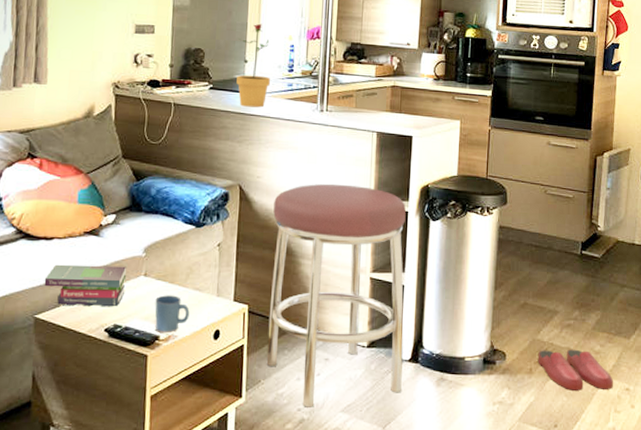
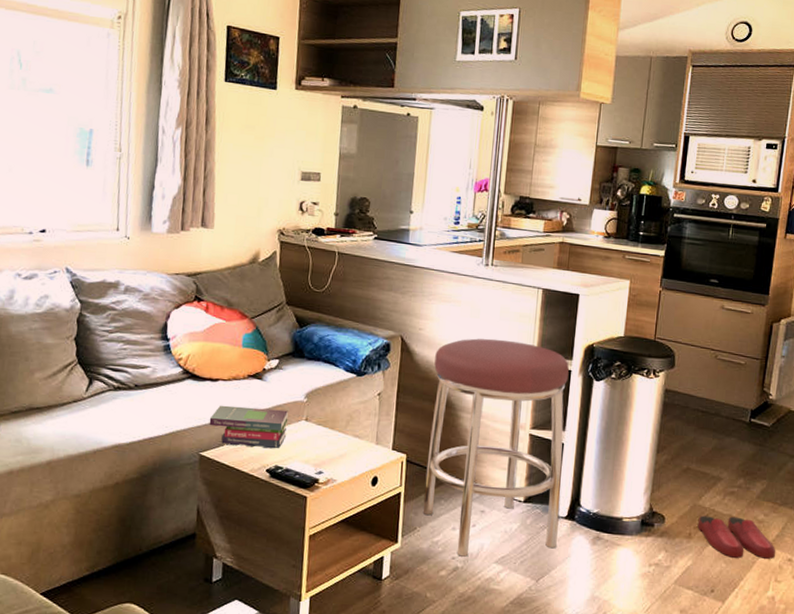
mug: present [154,295,190,334] -> none [314,440,349,478]
potted flower: present [236,23,270,108] -> none [401,174,435,260]

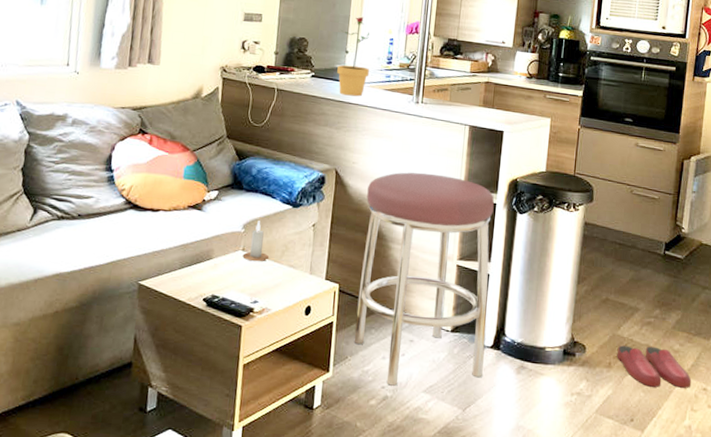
books: present [209,405,289,448] -> none [148,235,226,278]
candle: none [306,390,334,432] -> present [242,221,270,262]
potted flower: none [401,174,435,260] -> present [337,16,369,97]

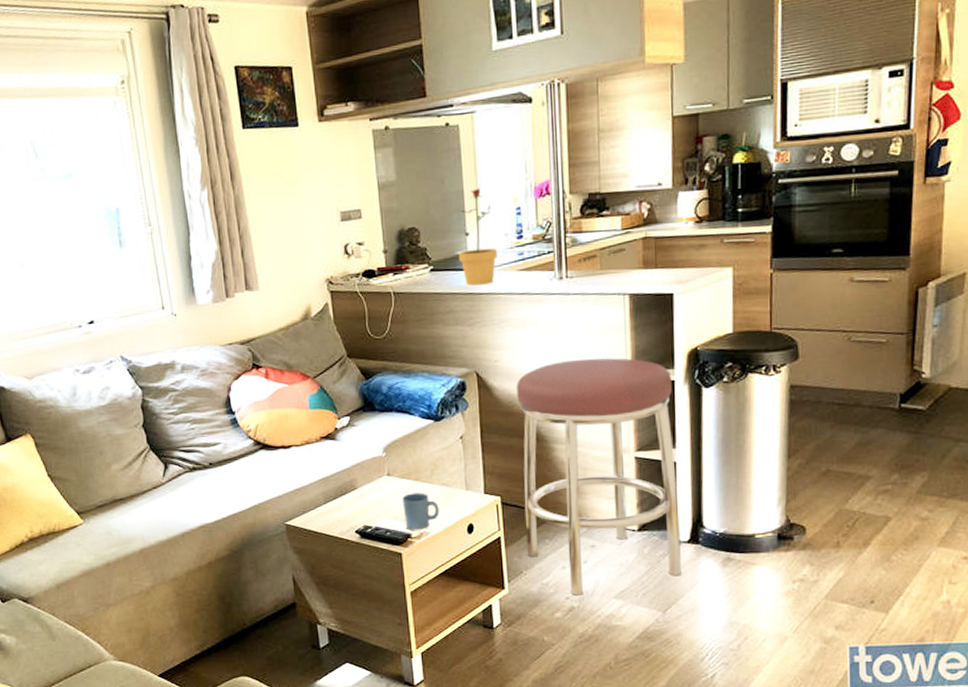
candle: present [242,221,270,262] -> none [389,441,418,486]
mug: none [250,270,284,307] -> present [402,492,440,531]
slippers: present [617,345,692,388] -> none [846,517,947,563]

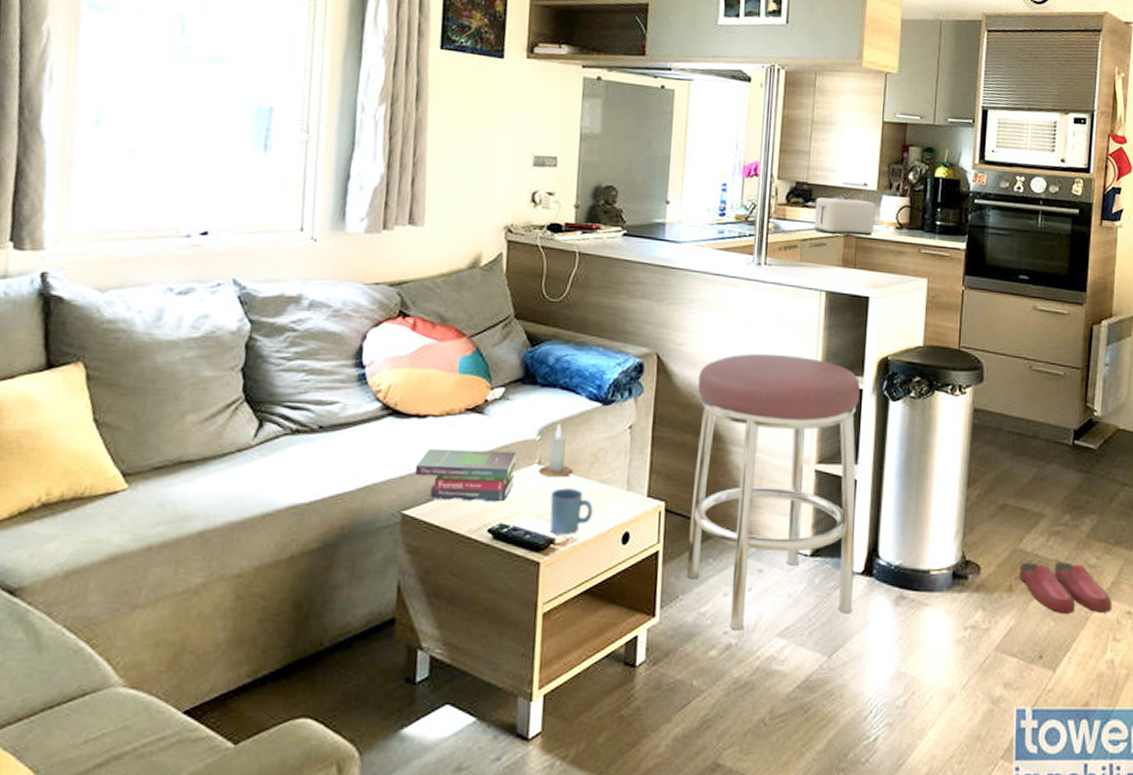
books: none [289,467,370,511] -> present [414,448,517,501]
candle: none [389,441,418,486] -> present [538,424,574,478]
potted flower: present [456,187,497,286] -> none [656,156,697,260]
toaster: none [610,200,673,240] -> present [813,197,876,237]
slippers: none [846,517,947,563] -> present [1019,562,1113,613]

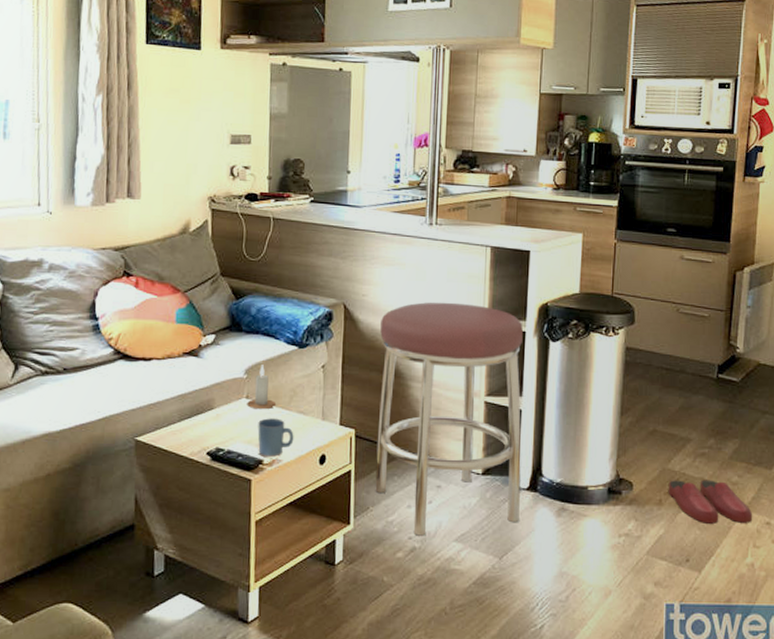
books: present [414,448,517,501] -> none [144,386,228,429]
toaster: present [813,197,876,237] -> none [479,163,534,197]

